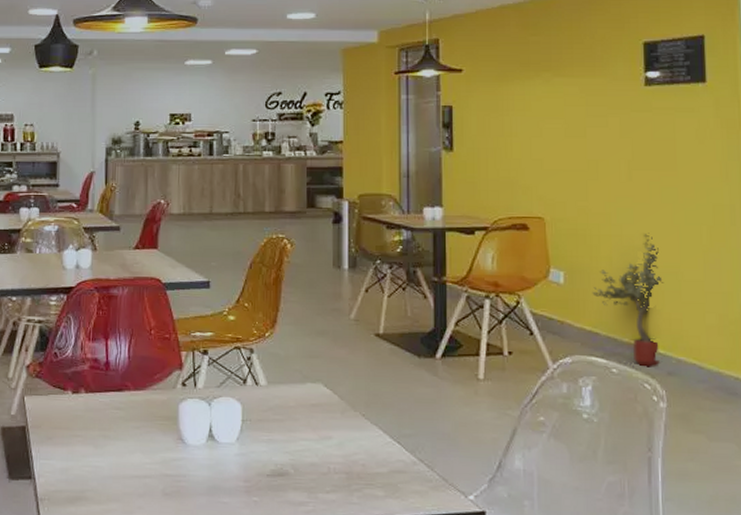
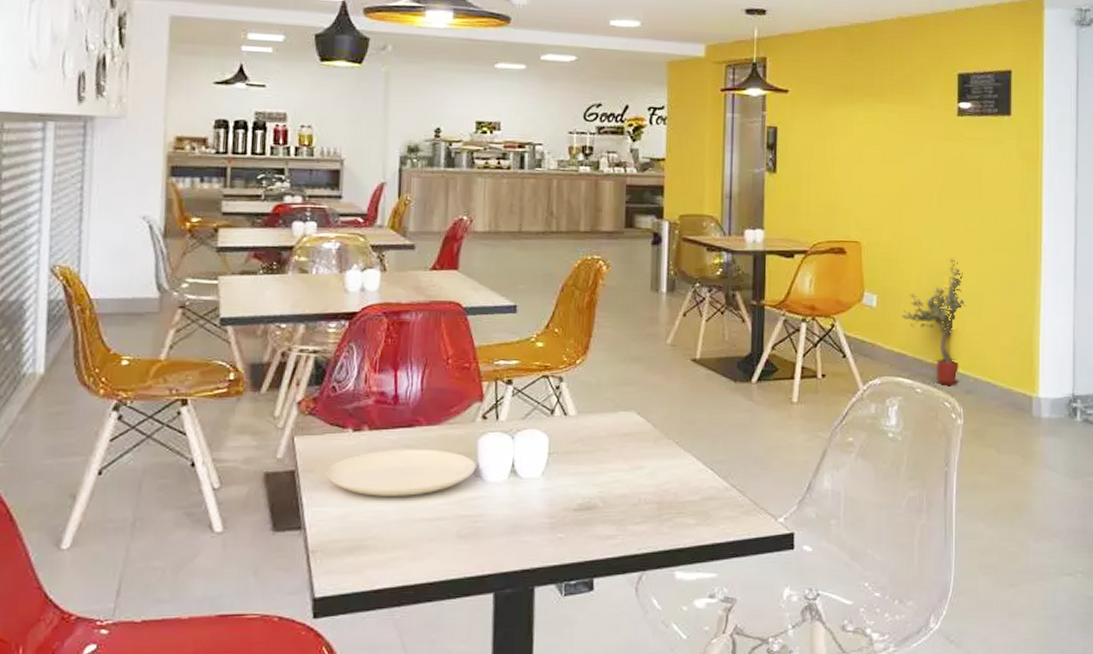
plate: none [50,411,178,454] -> present [325,449,476,496]

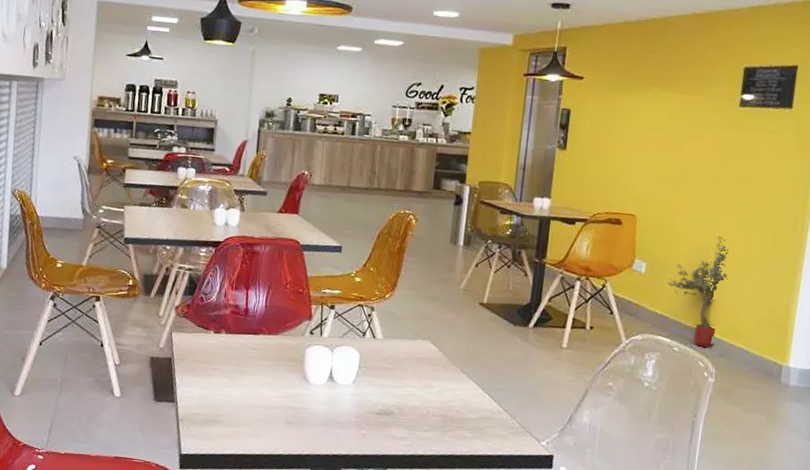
plate: present [325,449,476,496] -> none [193,350,303,388]

